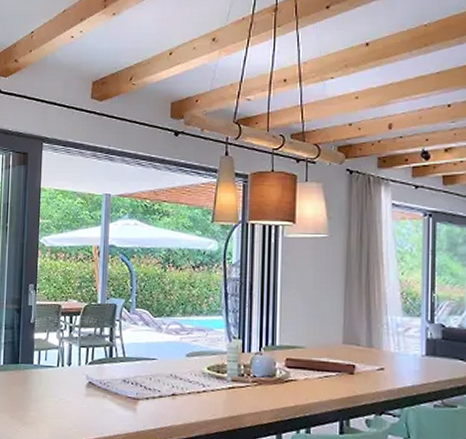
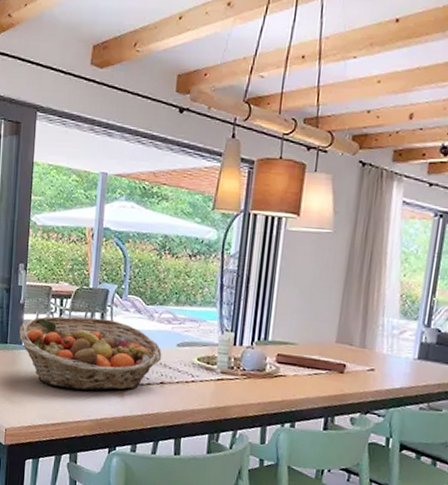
fruit basket: none [30,332,172,407] -> present [19,316,162,391]

